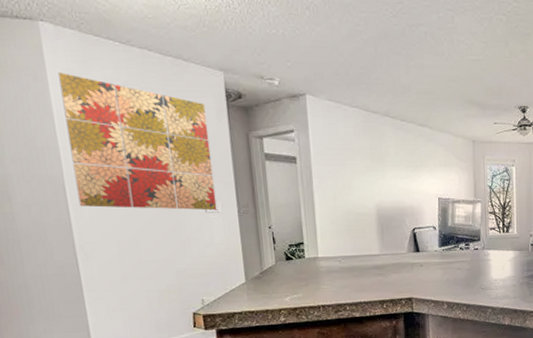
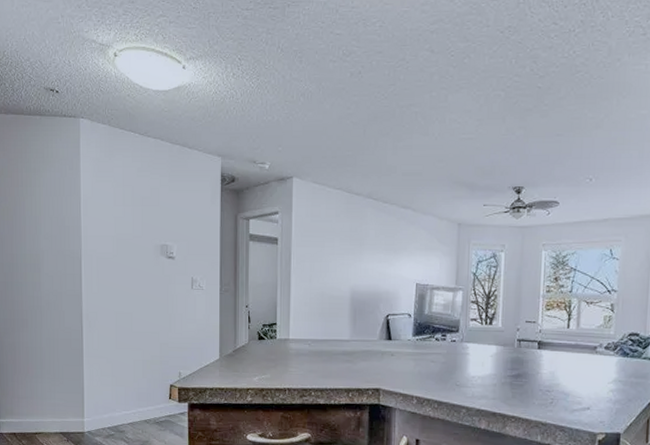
wall art: present [58,73,217,211] -> none [89,162,202,288]

